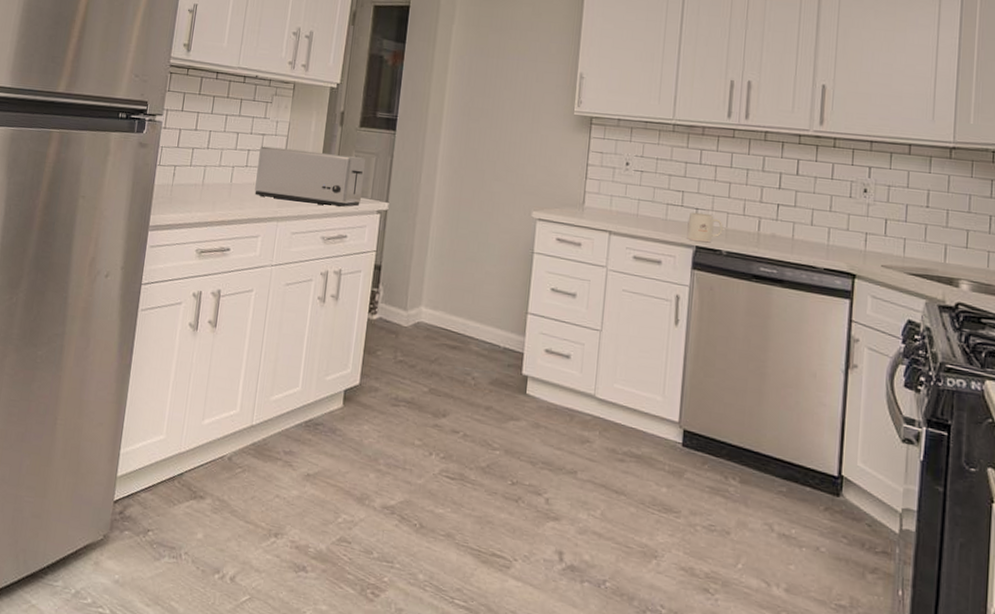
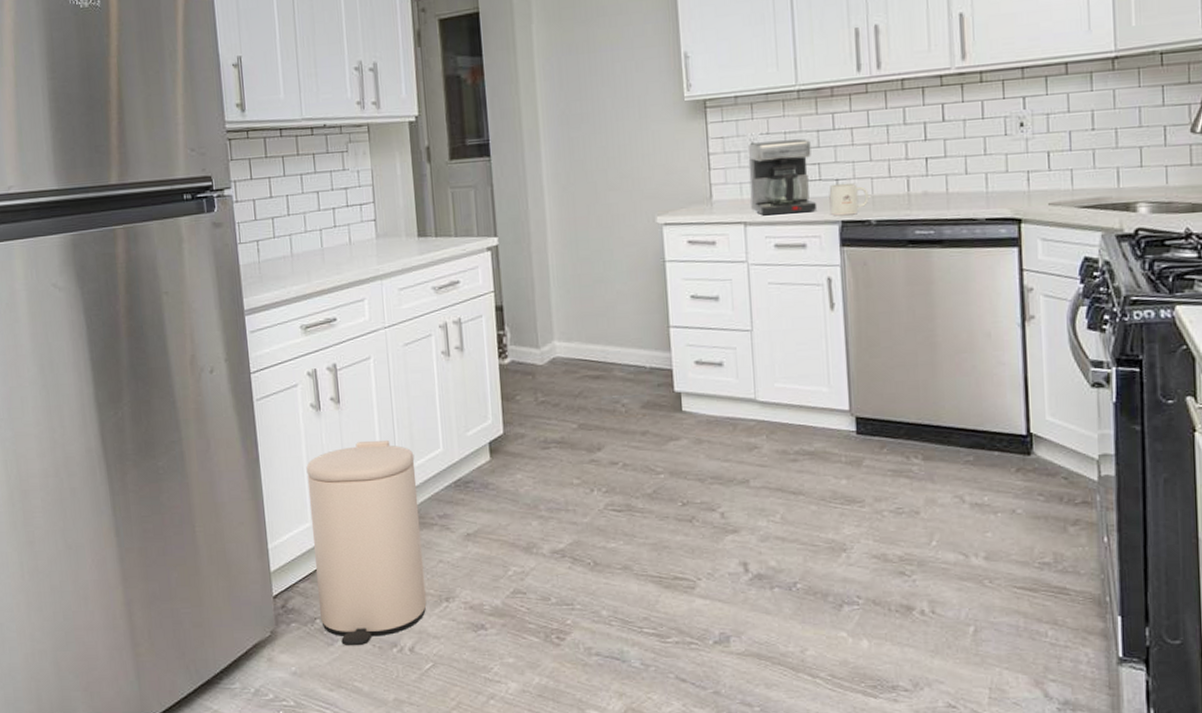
pedal bin: none [153,367,274,566] -> present [306,441,427,647]
toaster: present [254,146,366,208] -> none [345,193,467,256]
coffee maker: none [617,162,678,234] -> present [747,138,818,216]

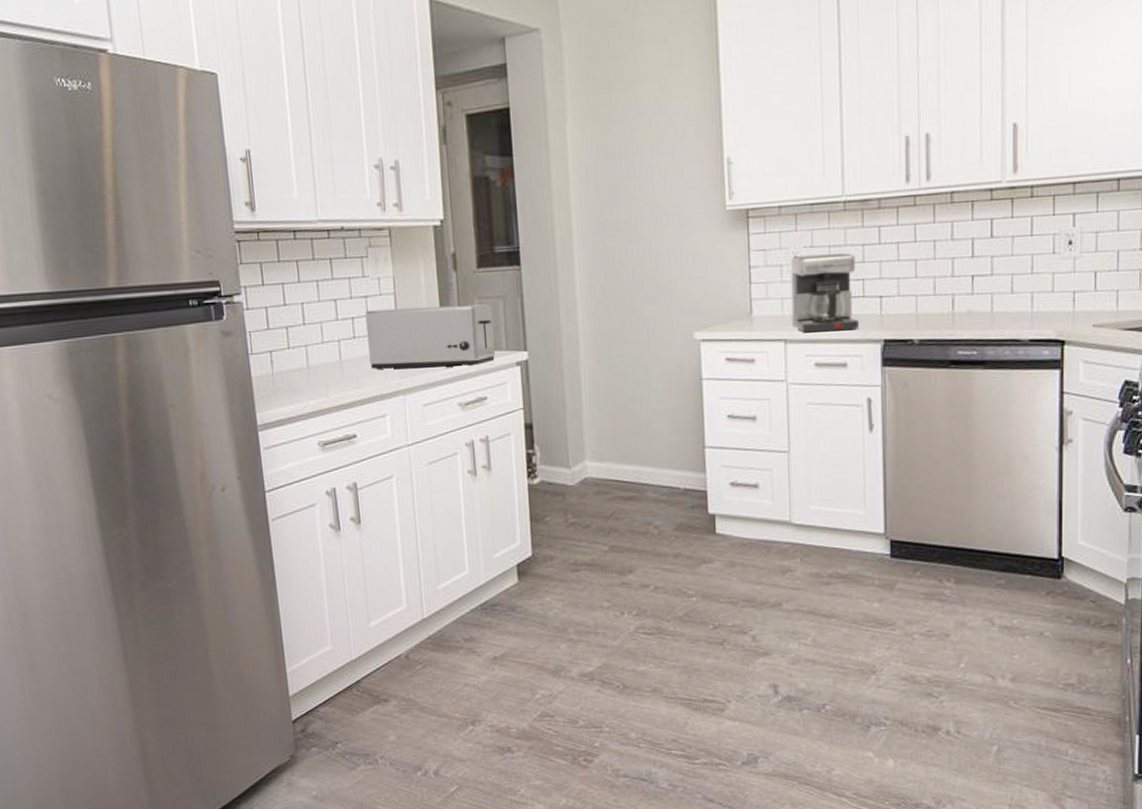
pedal bin: present [306,441,427,647] -> none [325,562,452,770]
toaster: none [345,193,467,256] -> present [365,304,495,370]
mug: present [829,182,869,216] -> none [872,300,913,335]

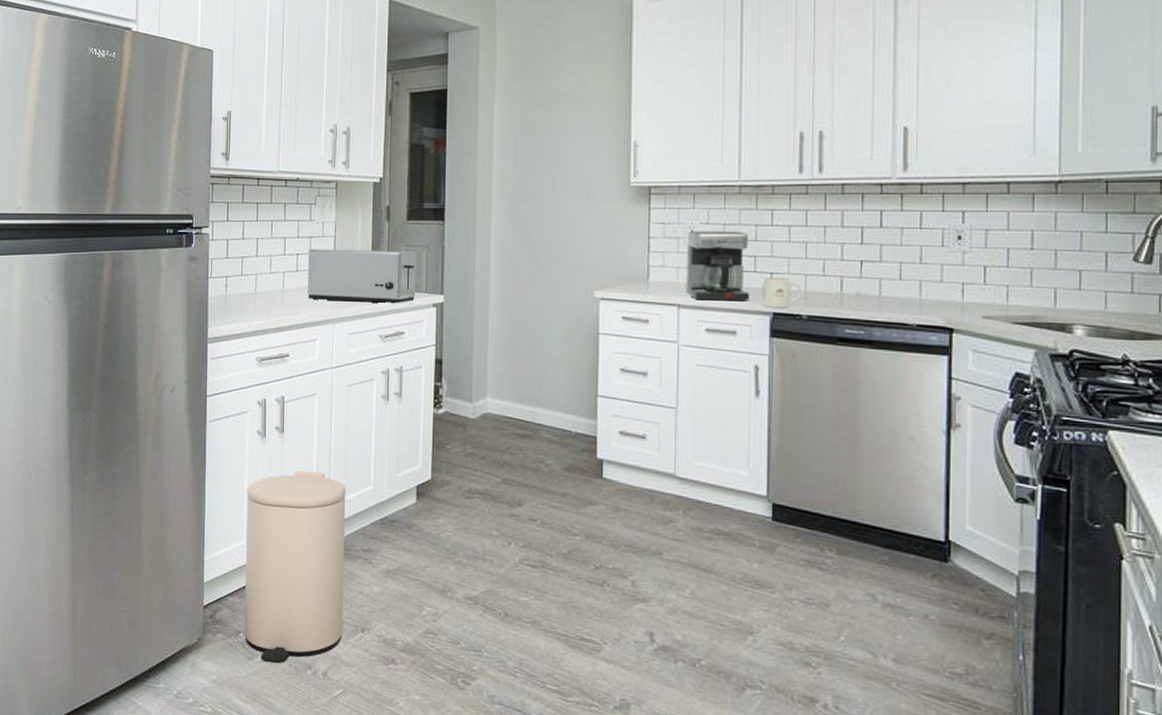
pedal bin: none [325,562,452,770] -> present [244,471,346,664]
mug: none [872,300,913,335] -> present [762,277,802,308]

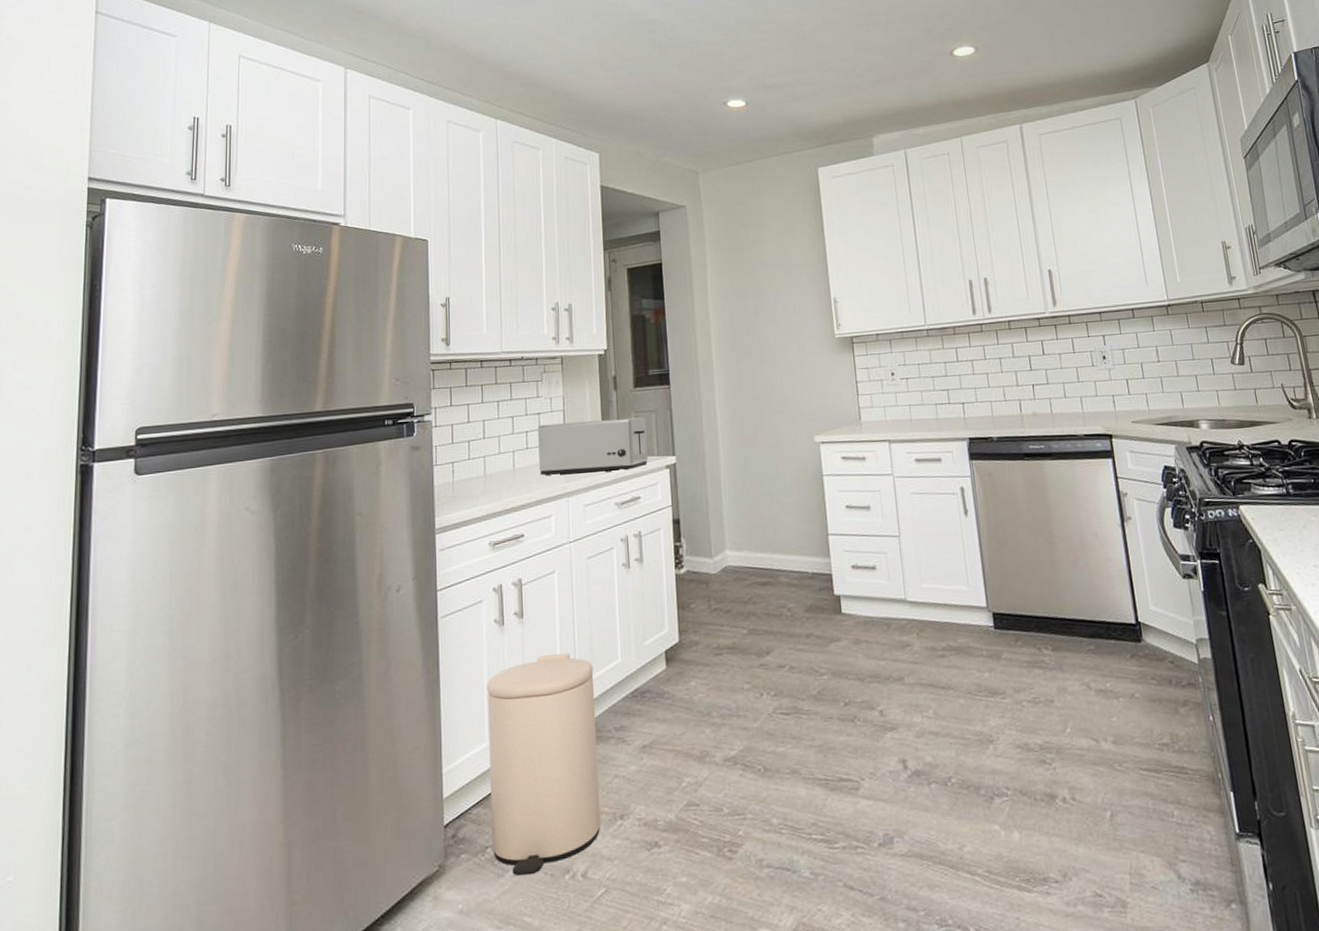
coffee maker: present [686,230,750,302] -> none [888,368,949,434]
mug: present [762,277,802,308] -> none [957,405,990,434]

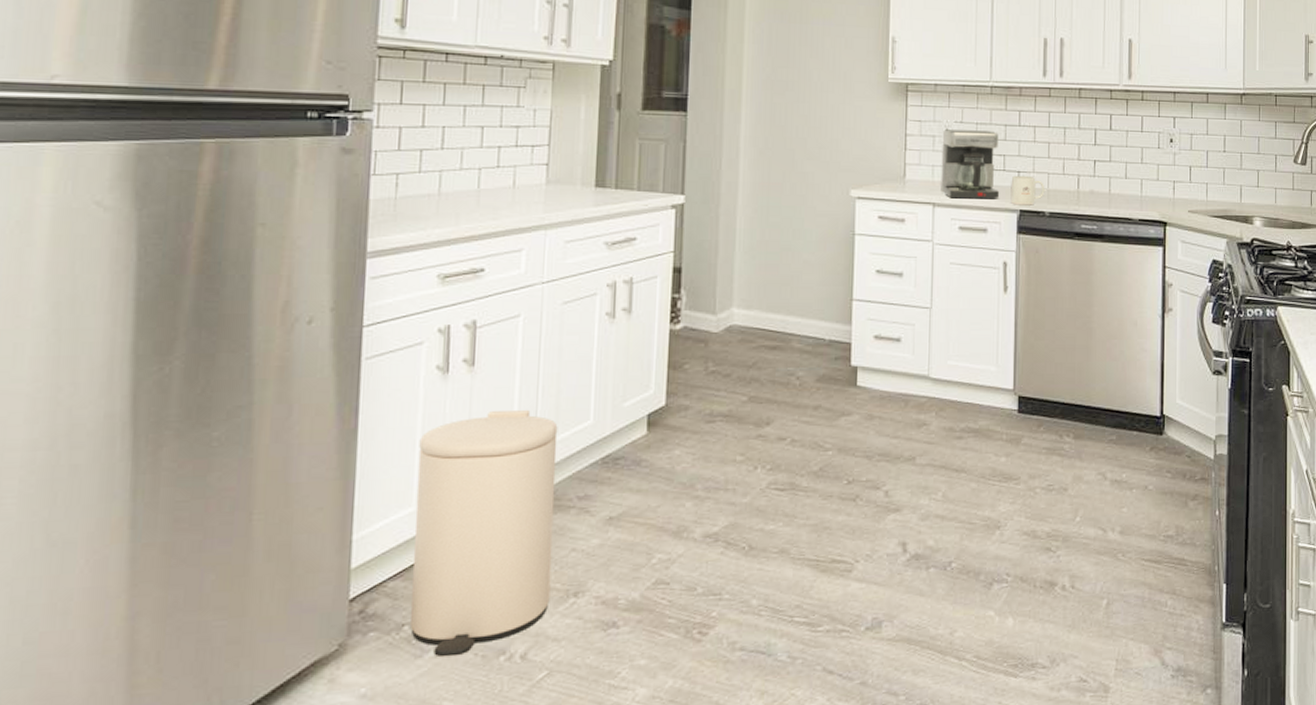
toaster: present [538,417,648,476] -> none [512,141,654,206]
coffee maker: none [888,368,949,434] -> present [941,129,1000,199]
mug: none [957,405,990,434] -> present [1010,175,1045,206]

